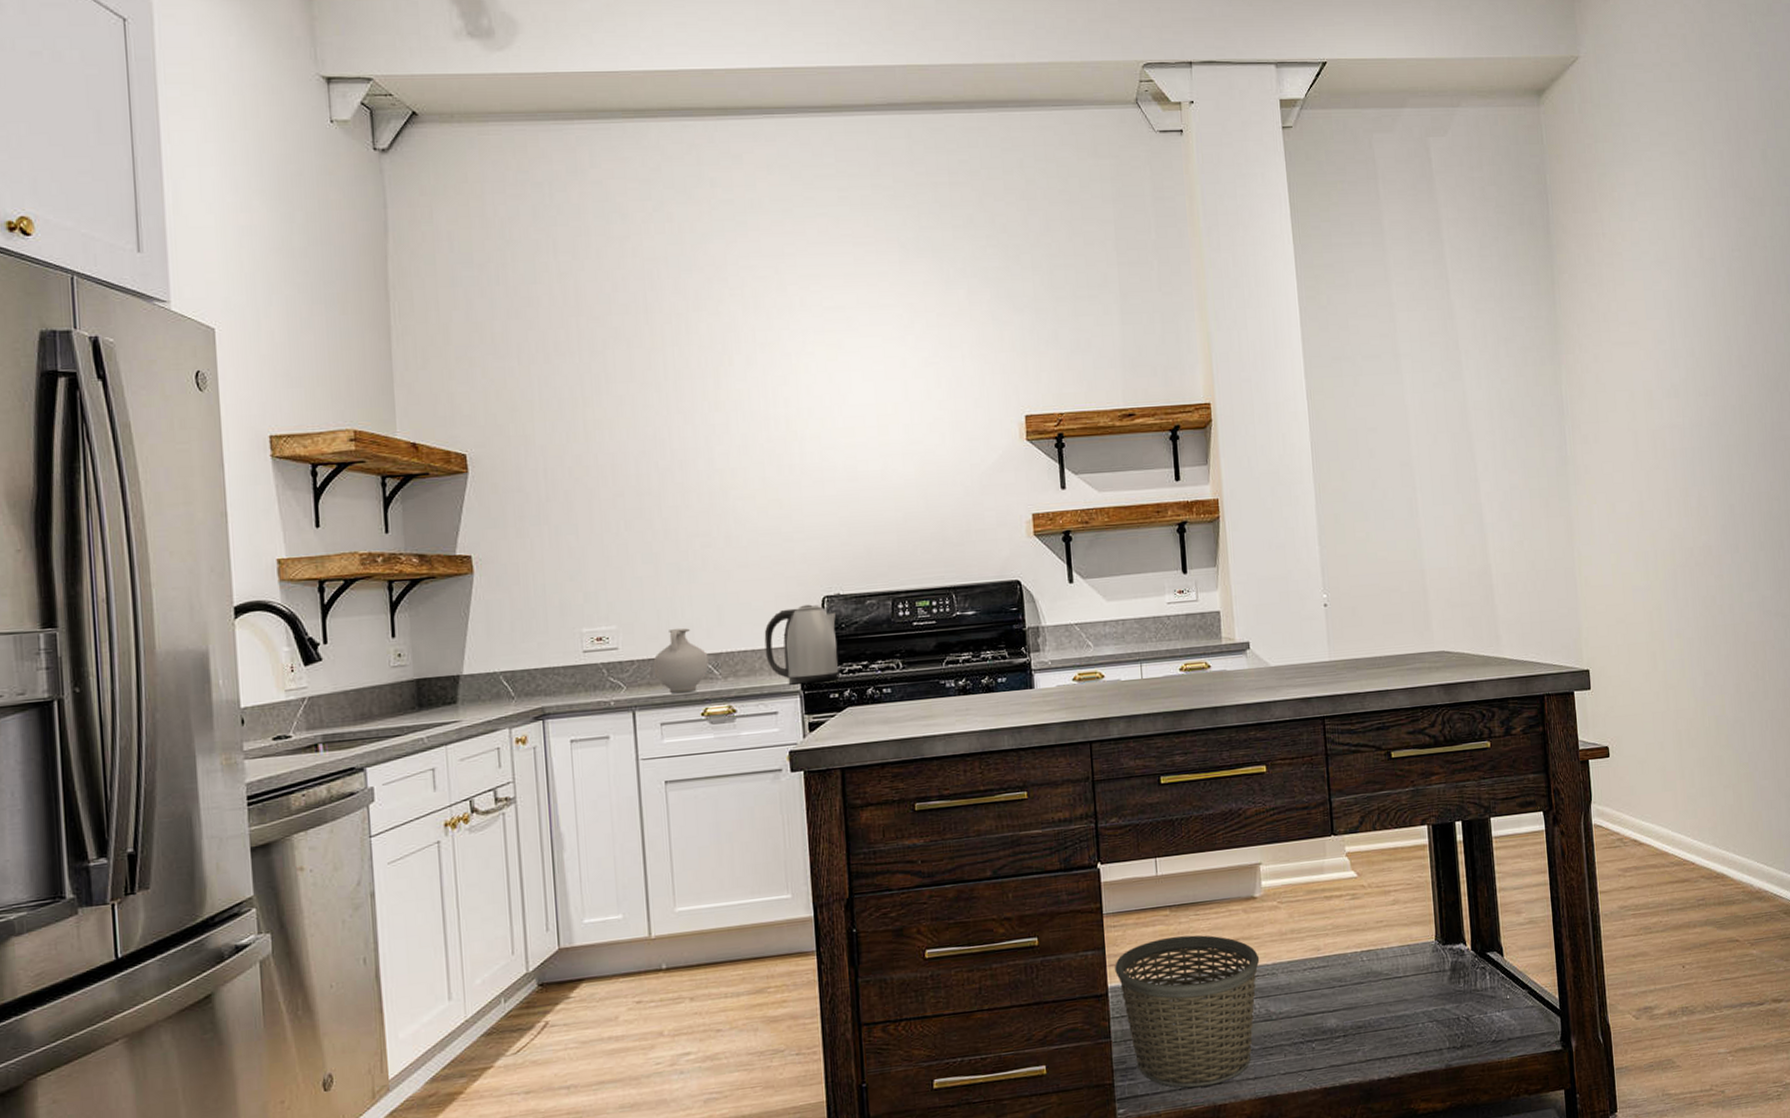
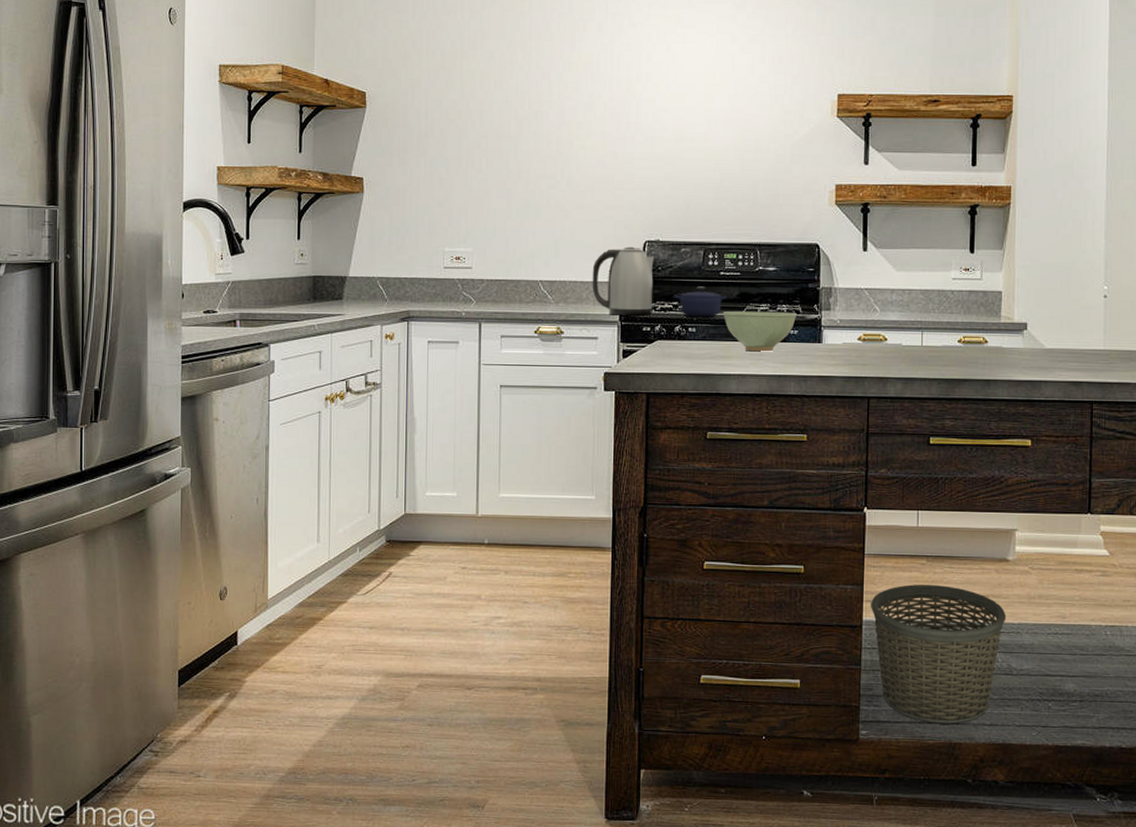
ceramic jug: present [653,628,709,694] -> none [499,255,544,312]
cooking pot: none [861,640,924,677] -> present [673,286,727,317]
bowl: none [920,658,1004,708] -> present [723,311,797,352]

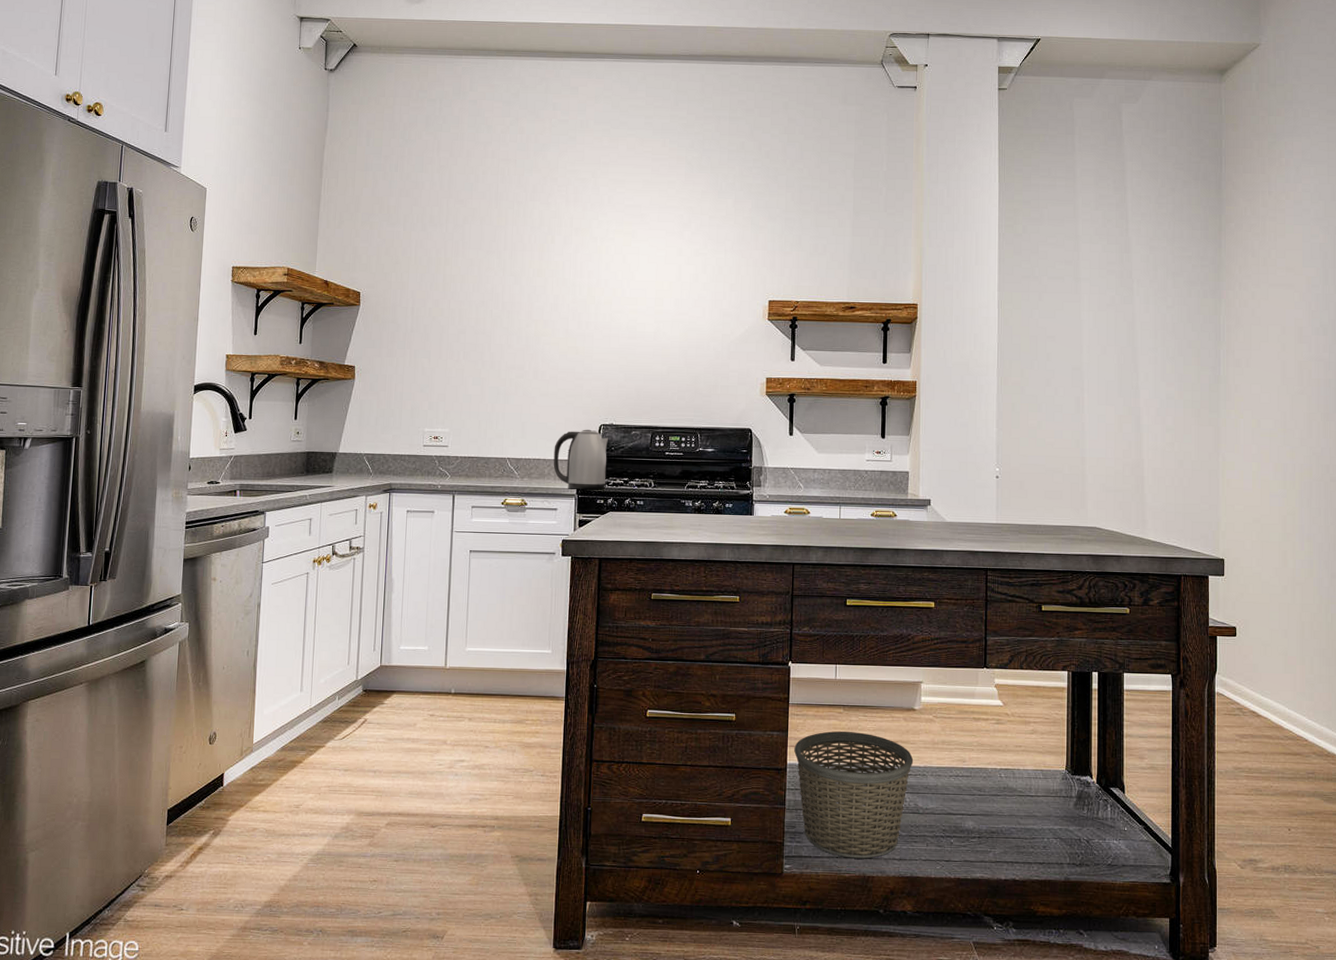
cooking pot: present [673,286,727,317] -> none [624,464,671,492]
bowl: present [723,311,797,352] -> none [667,486,732,523]

